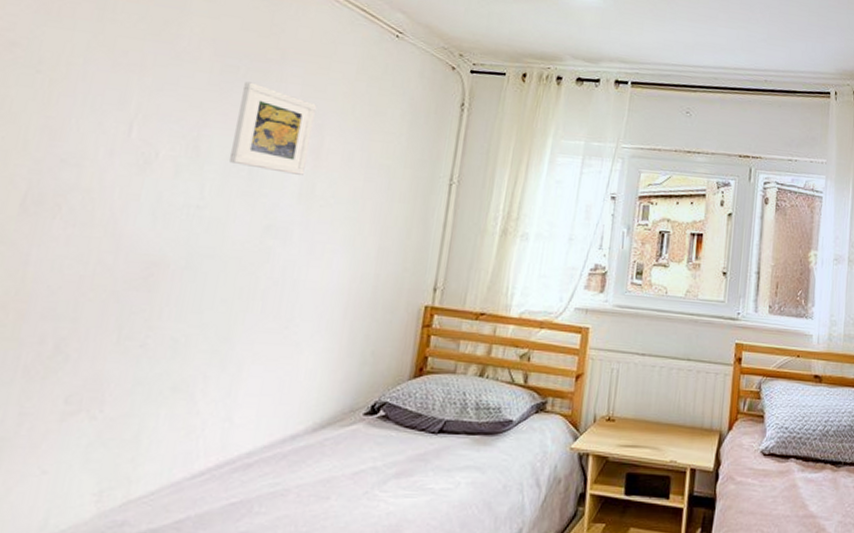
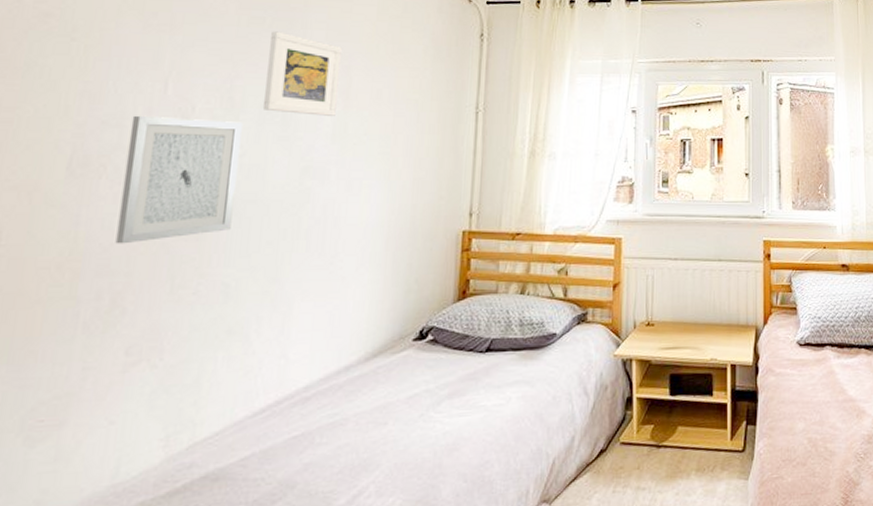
wall art: none [64,156,206,289] -> present [115,115,242,244]

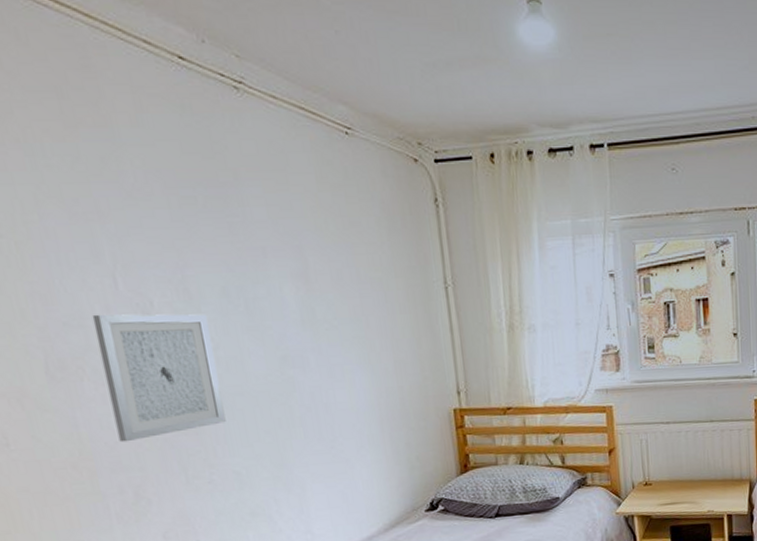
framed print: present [262,31,343,116] -> none [208,211,300,302]

